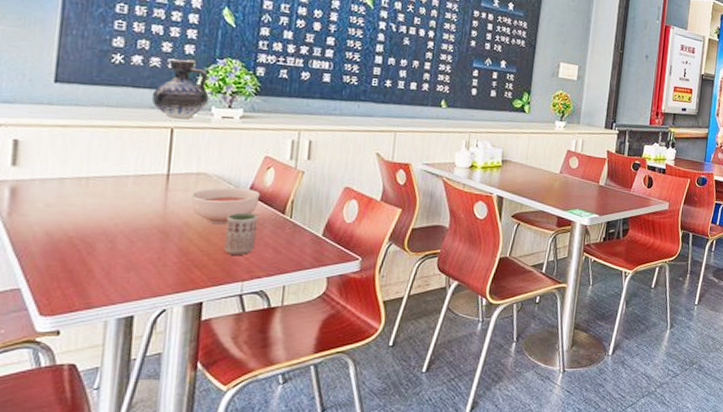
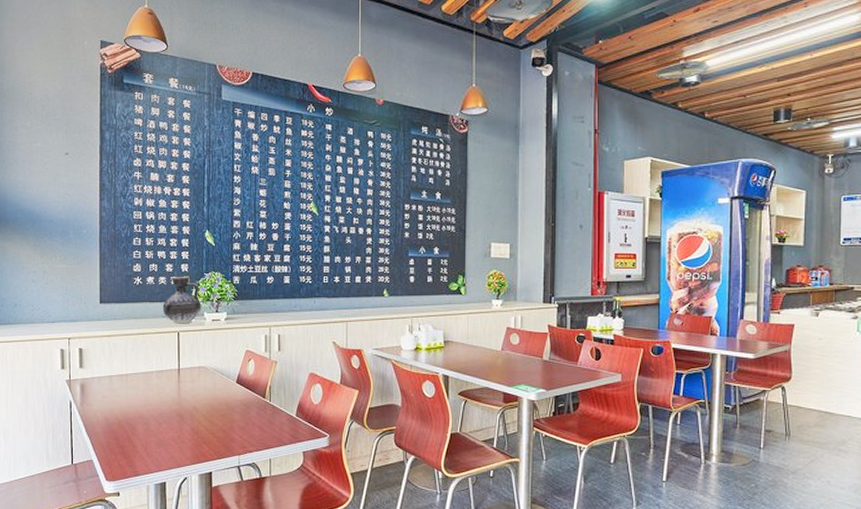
bowl: present [191,187,261,225] -> none [197,377,246,408]
cup: present [223,212,258,255] -> none [223,398,246,433]

